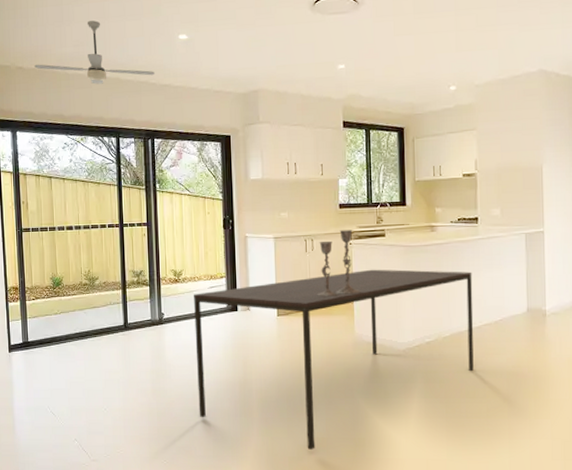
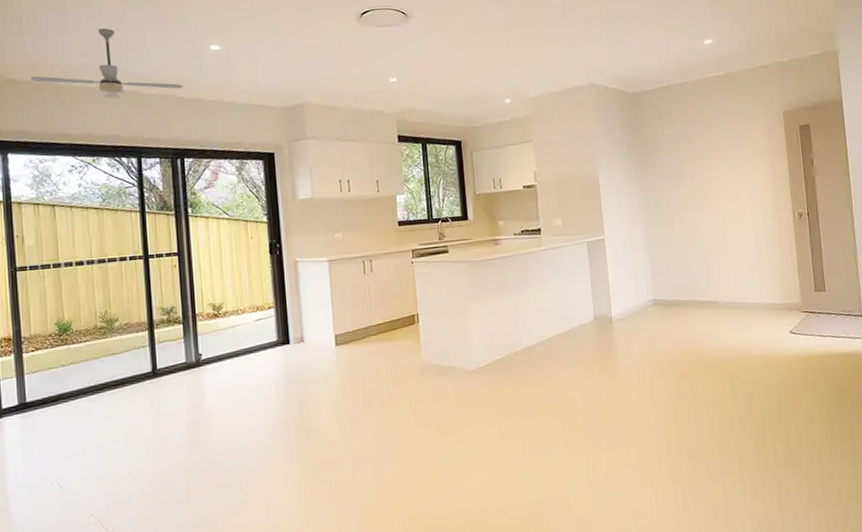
dining table: present [194,269,474,450] -> none [237,283,547,490]
candlestick: present [317,230,361,296] -> none [378,248,426,321]

